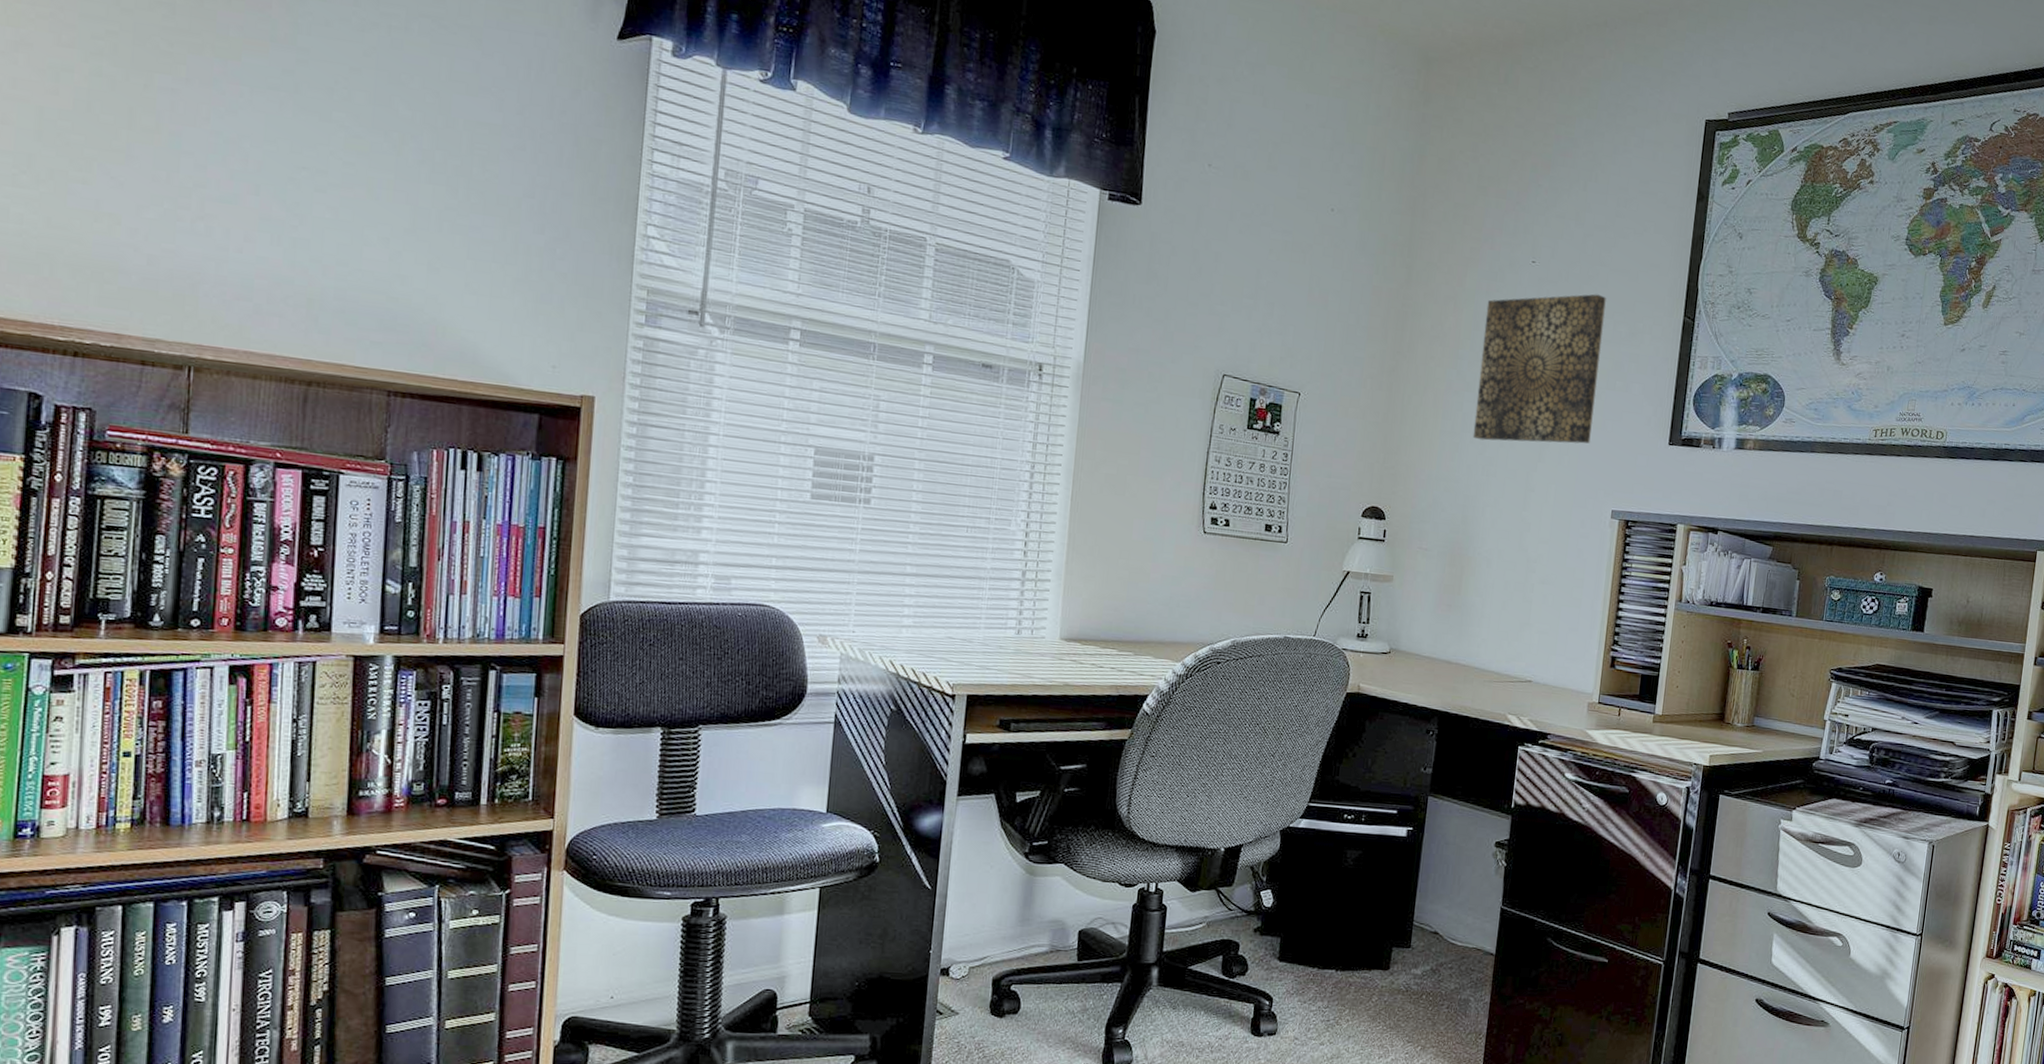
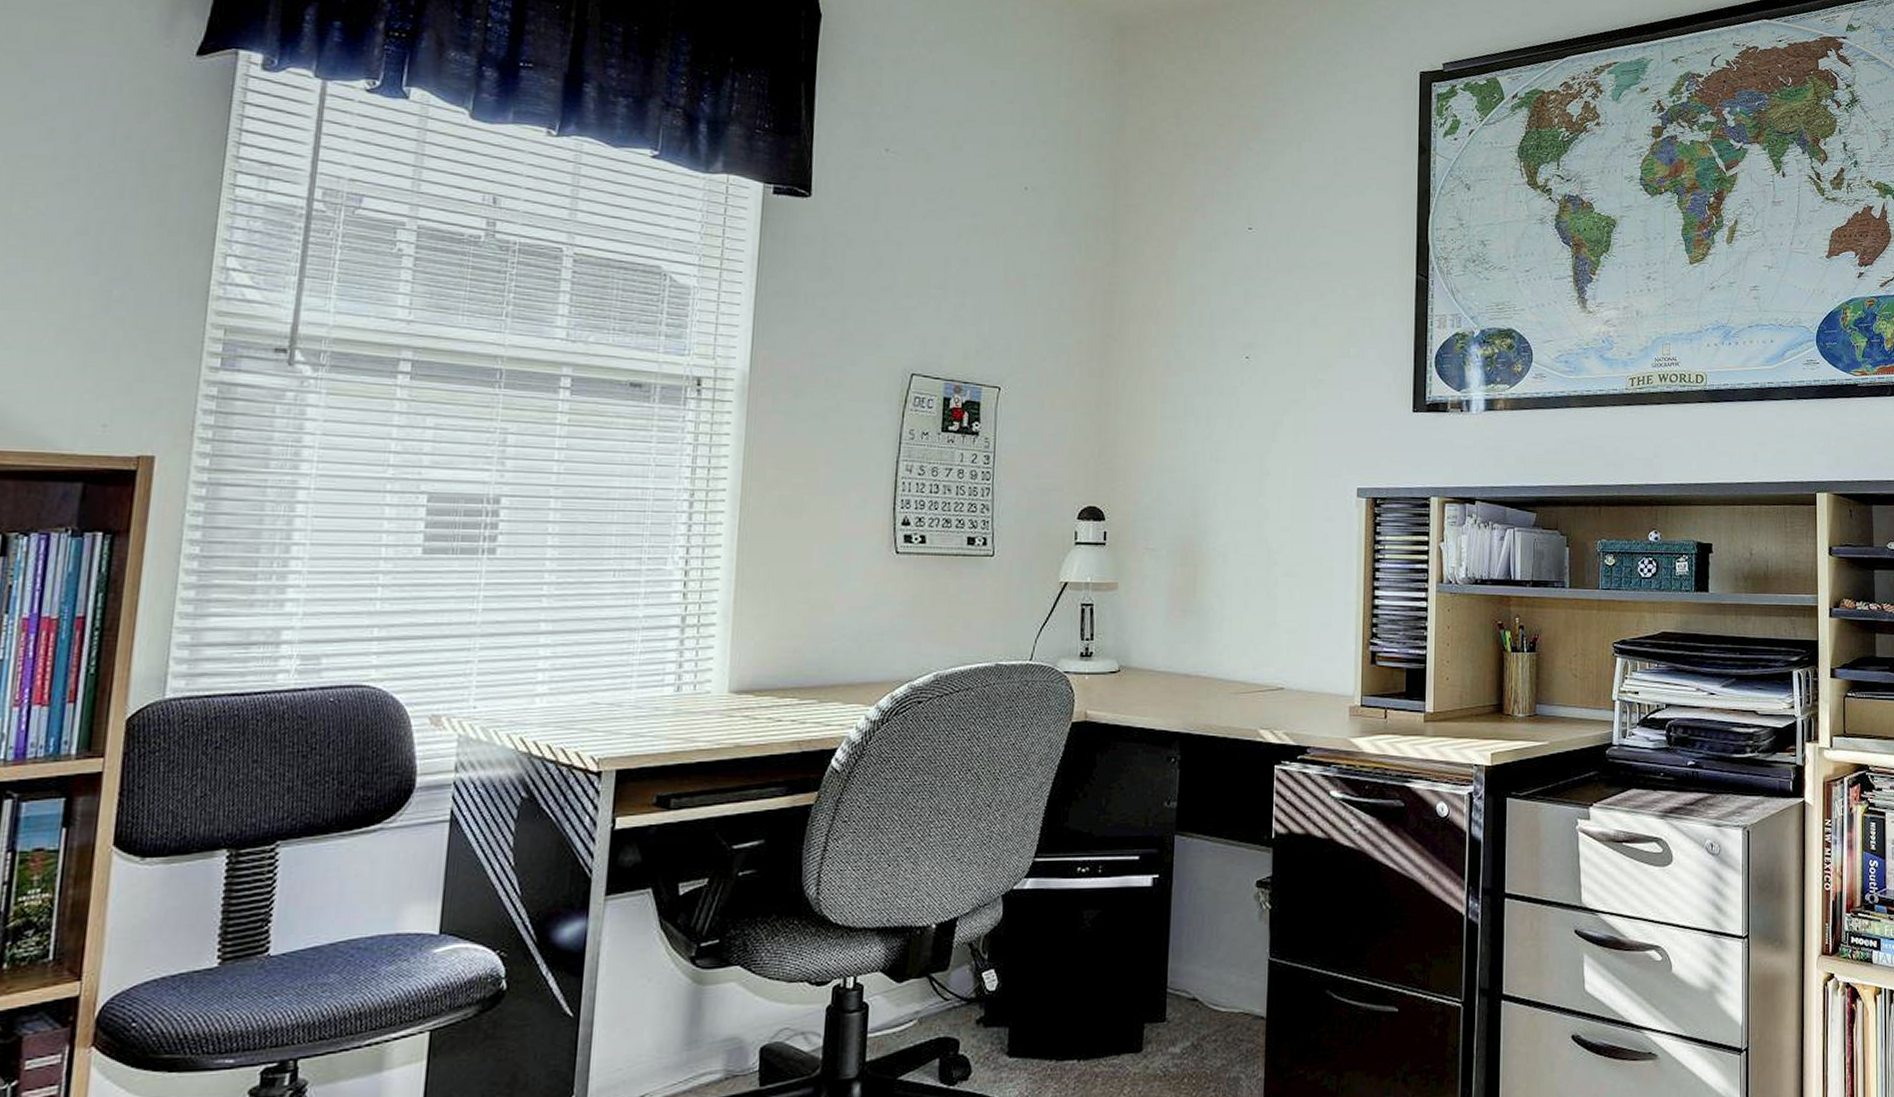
wall art: present [1472,294,1606,444] -> none [1197,257,1332,423]

